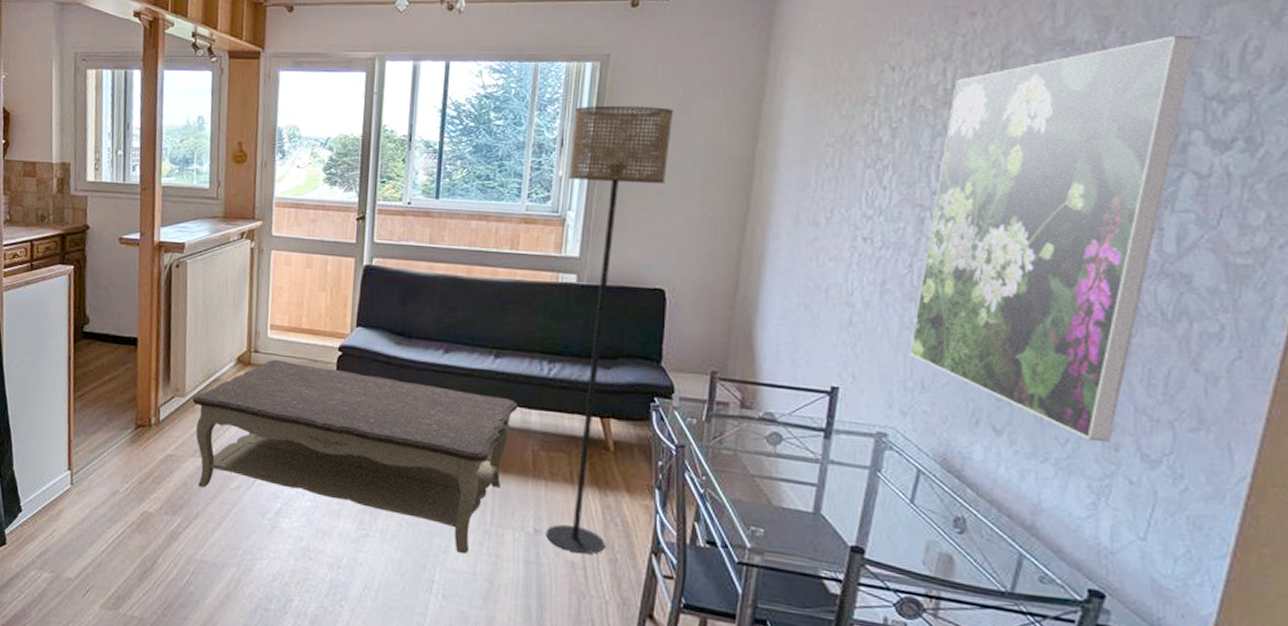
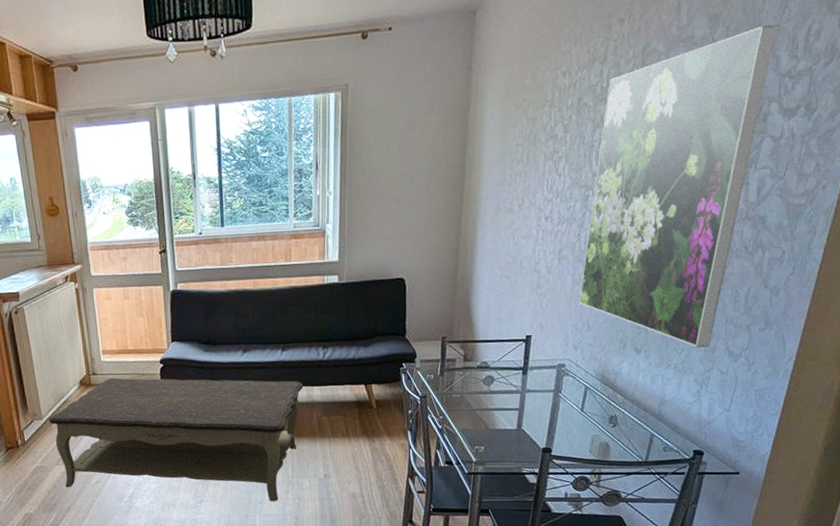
floor lamp: present [545,105,674,554] -> none [324,126,402,486]

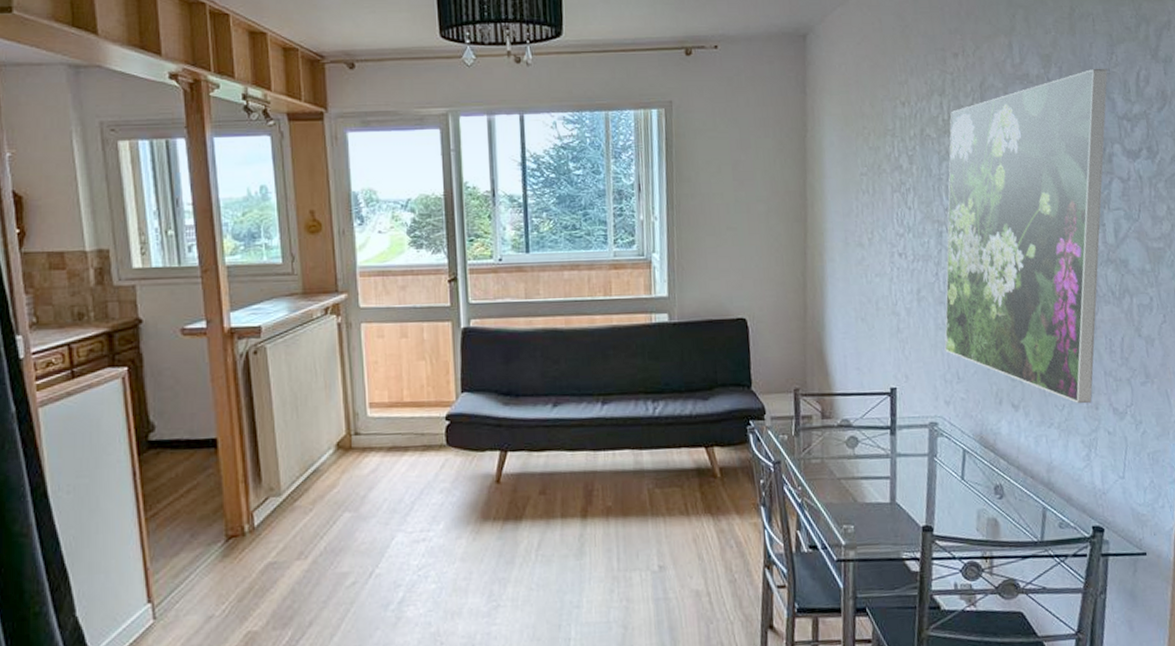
coffee table: present [49,377,304,502] -> none [290,438,630,605]

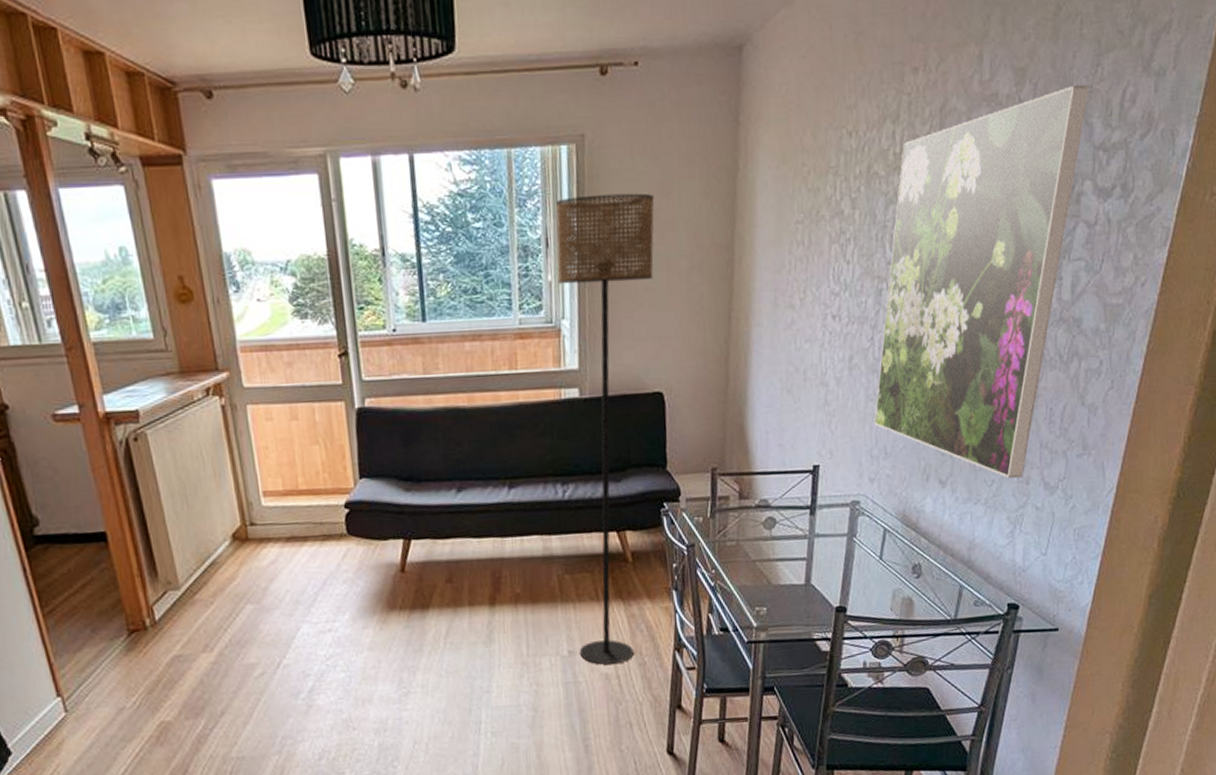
floor lamp: none [646,148,735,581] -> present [555,193,655,665]

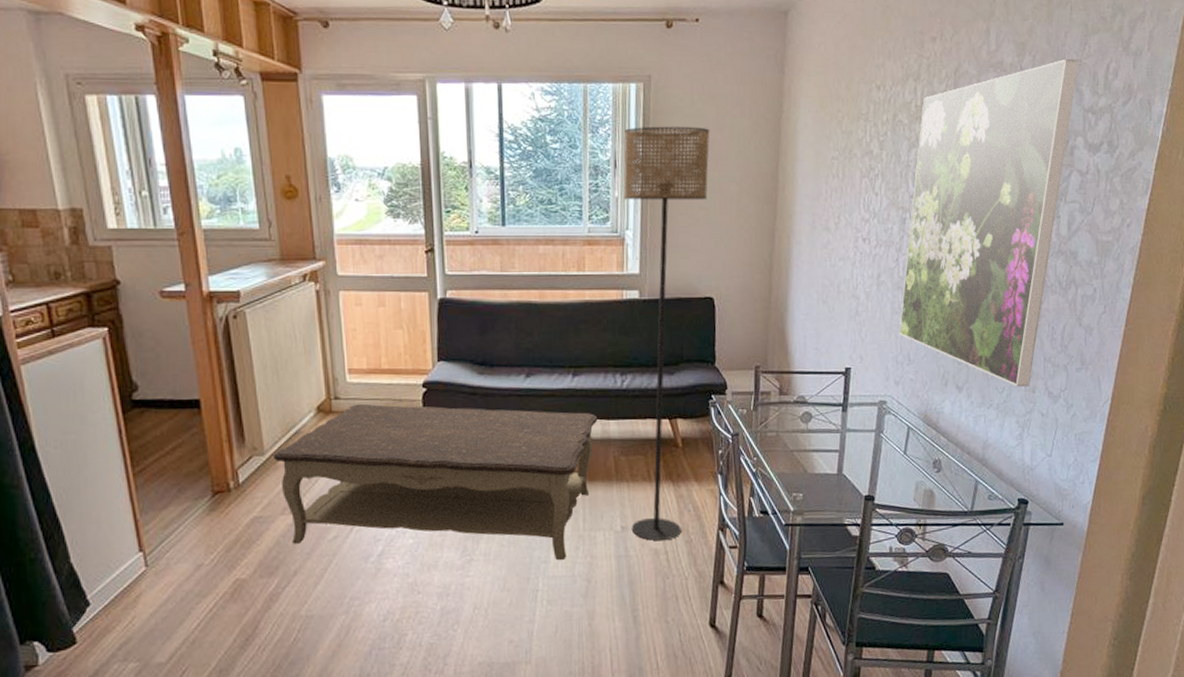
coffee table: none [189,528,539,690] -> present [273,403,598,561]

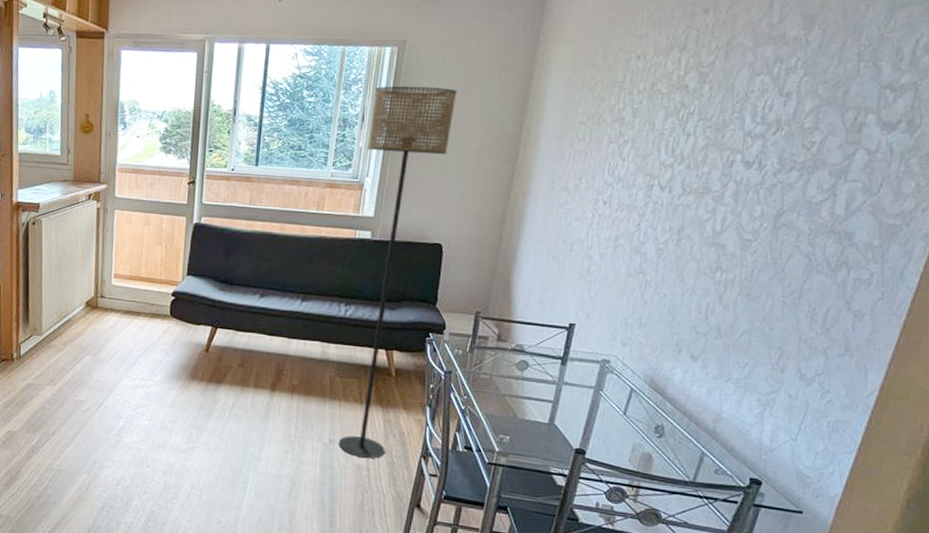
coffee table: present [273,403,598,561] -> none [48,303,320,461]
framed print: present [899,58,1079,387] -> none [632,32,881,366]

